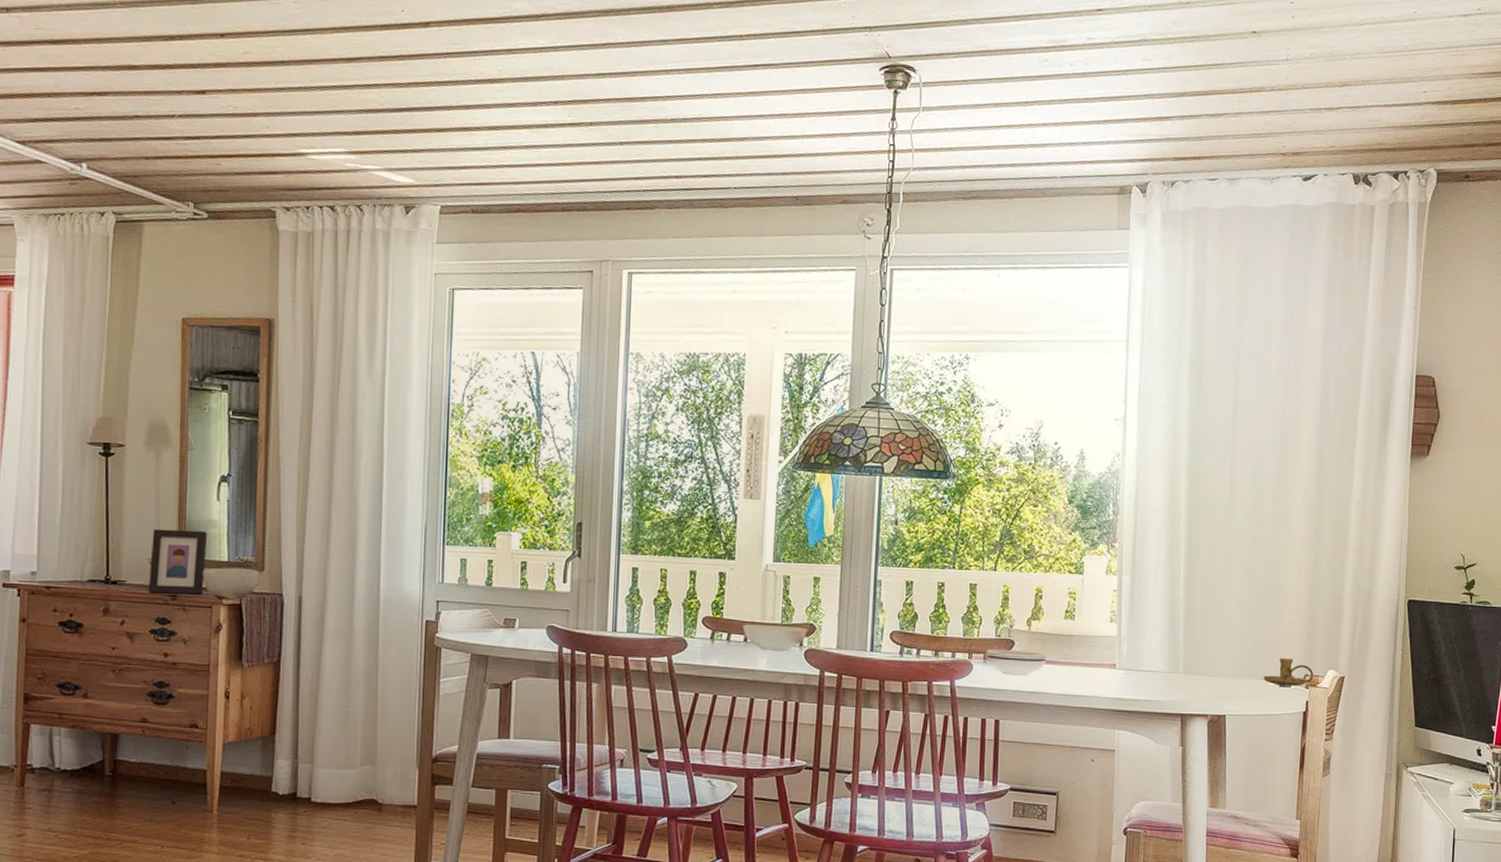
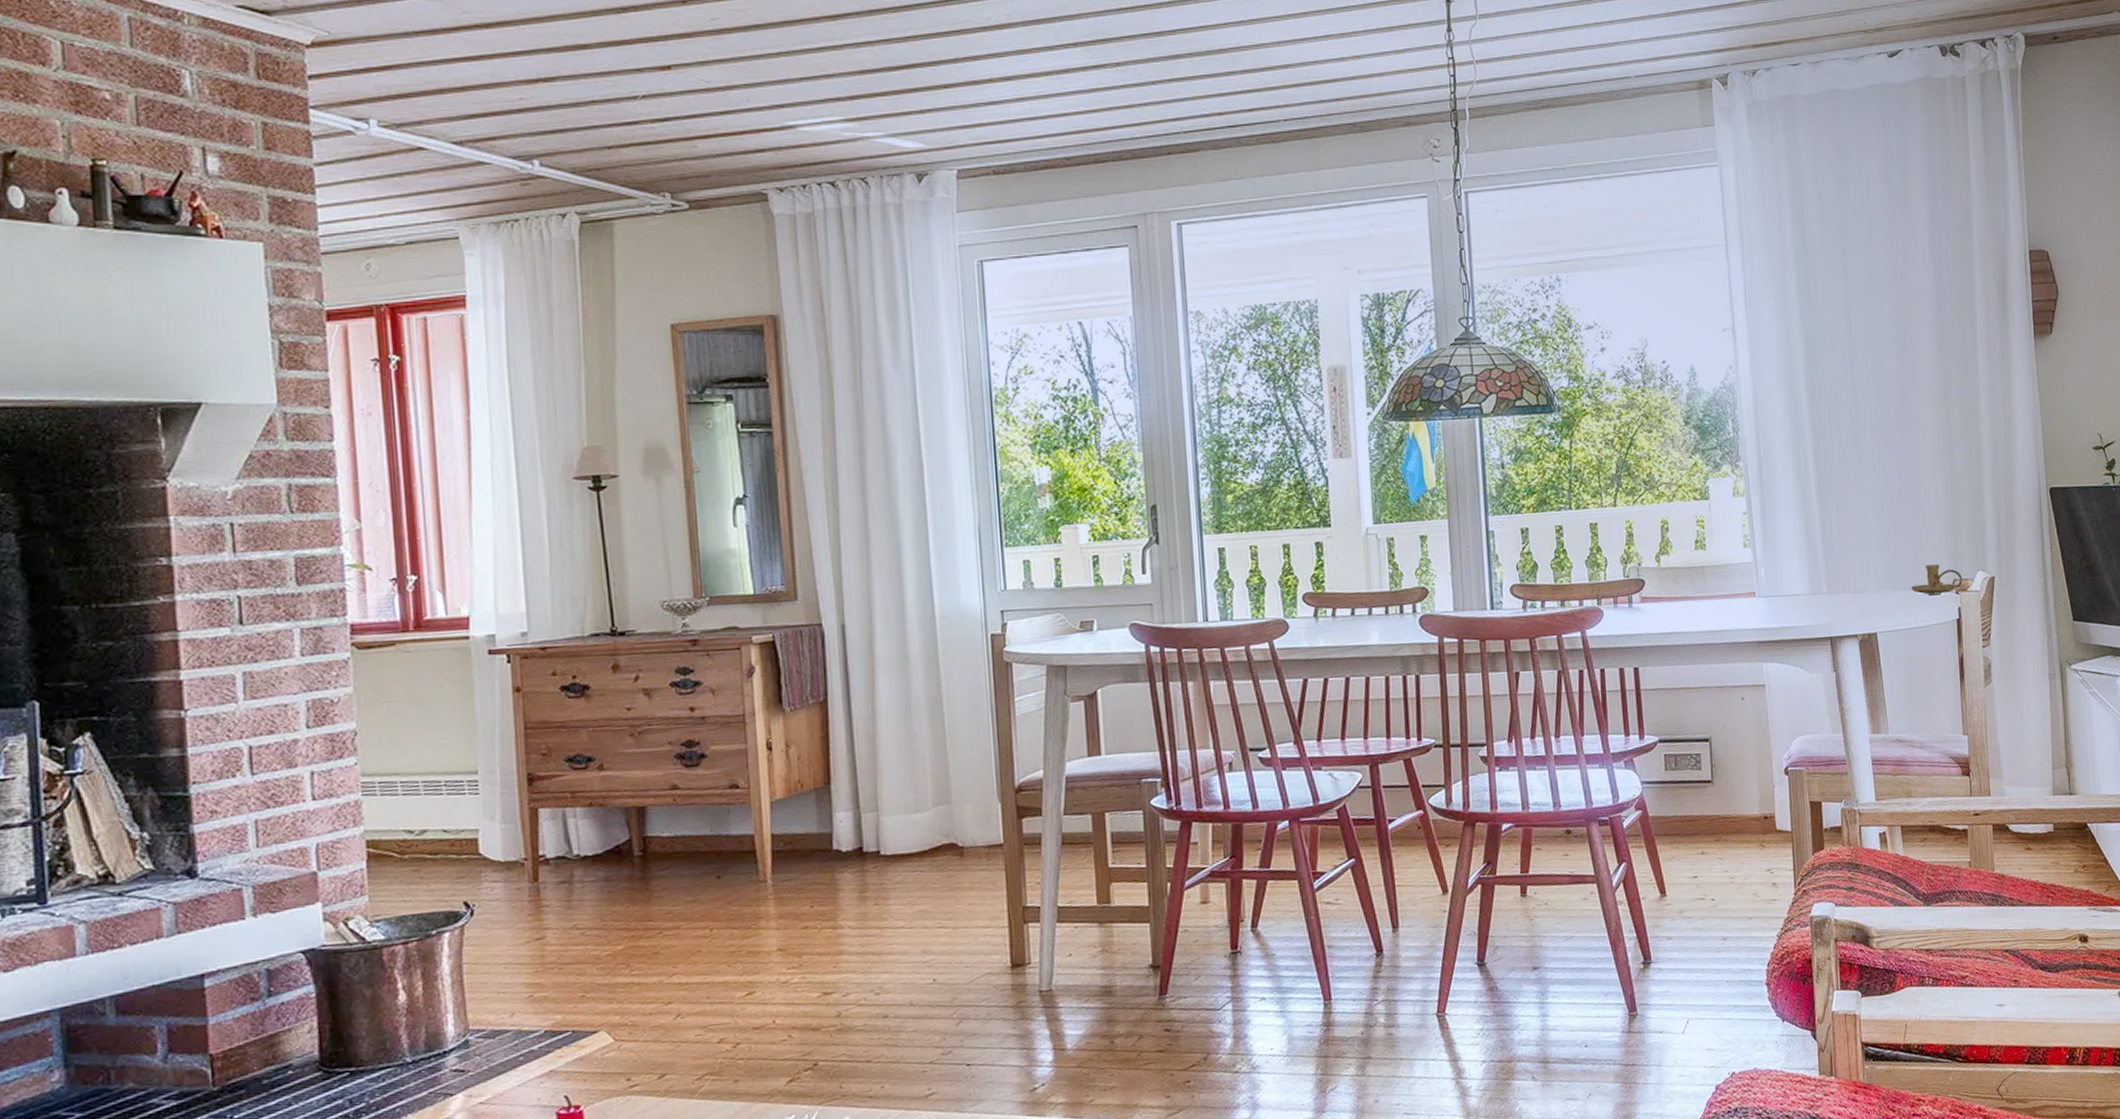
picture frame: present [149,528,208,596] -> none [661,562,729,642]
bowl: present [202,567,259,600] -> none [725,599,792,639]
bowl: present [742,624,808,651] -> none [1348,592,1420,622]
bowl: present [986,649,1047,676] -> none [1616,588,1682,618]

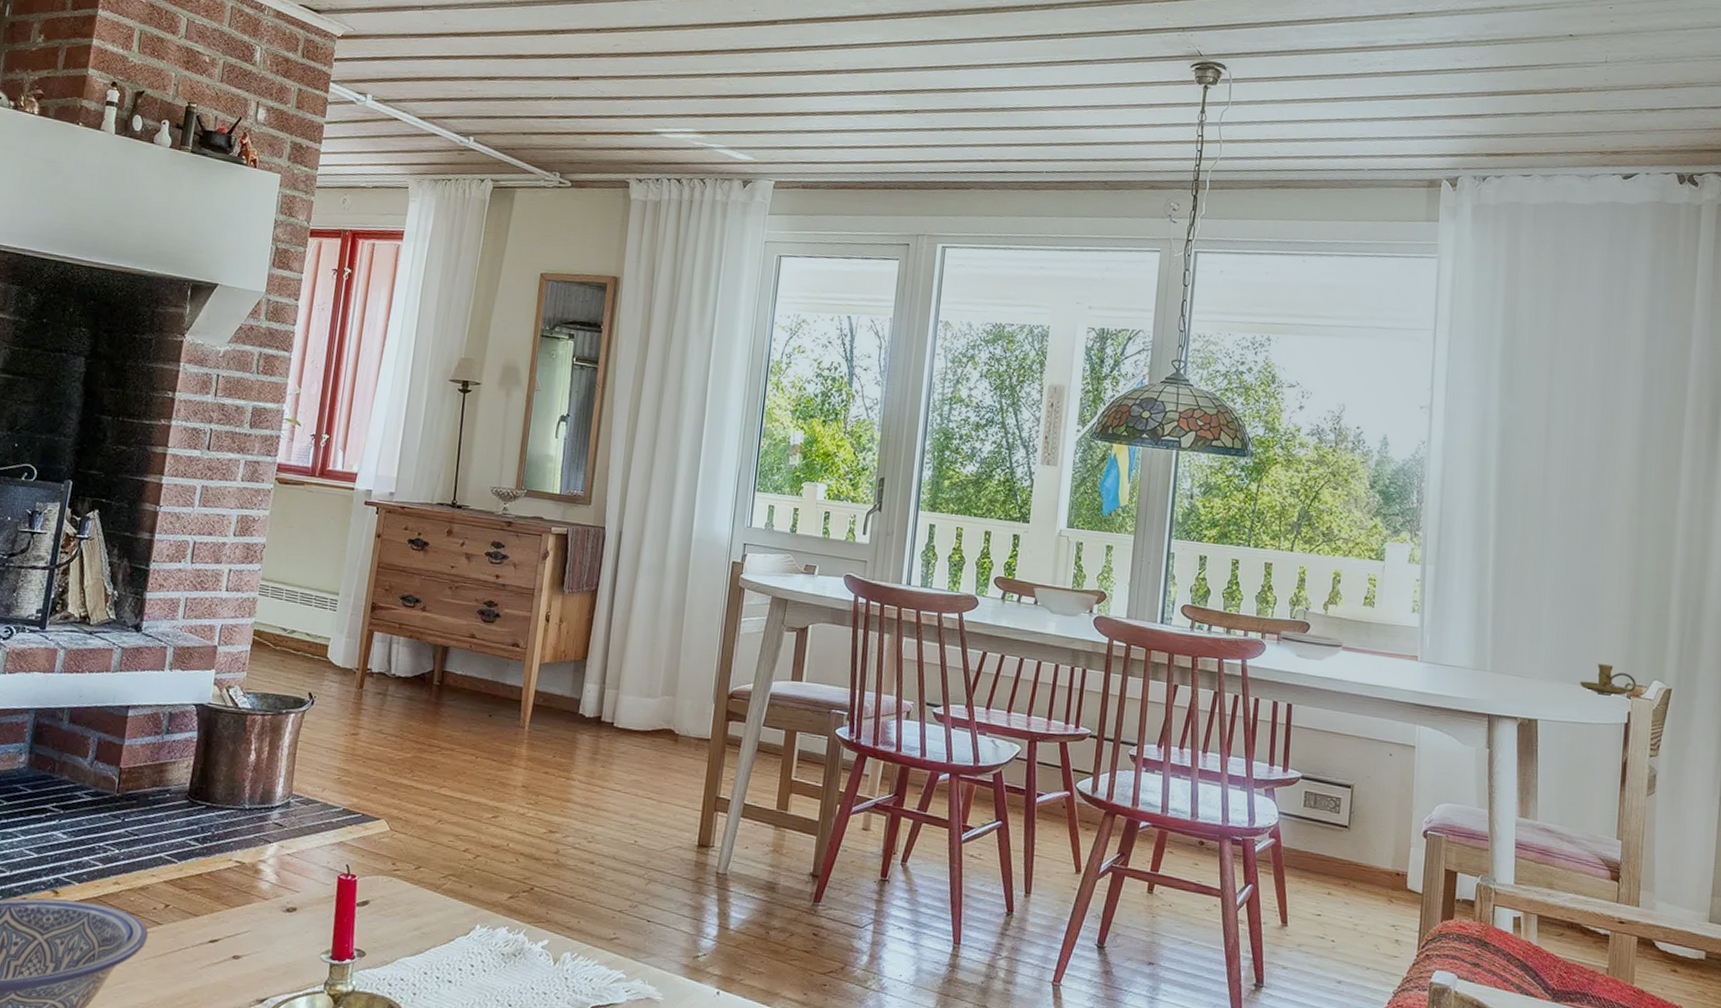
bowl: none [1348,592,1420,622] -> present [1033,587,1099,617]
bowl: none [1616,588,1682,618] -> present [1280,630,1344,661]

